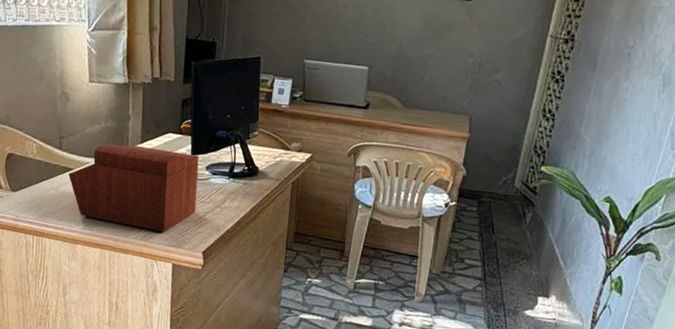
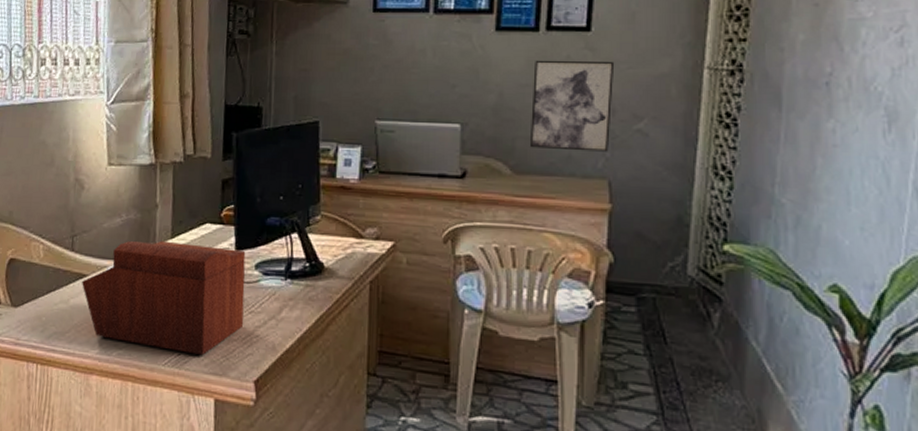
wall art: none [417,20,486,95] -> present [529,60,615,152]

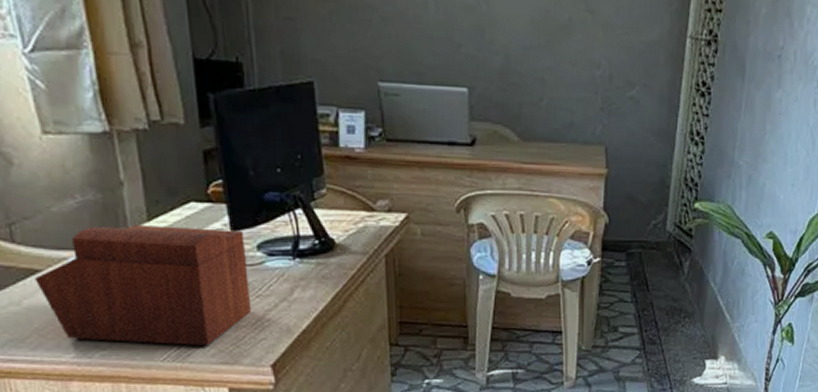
wall art: present [529,60,615,152] -> none [535,20,612,119]

